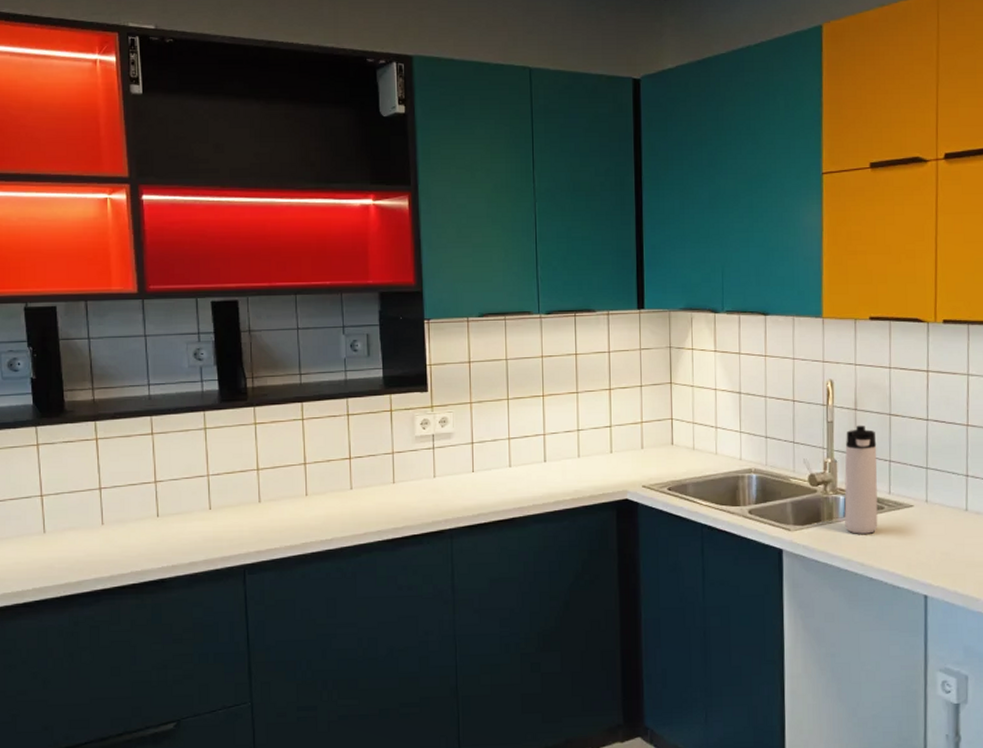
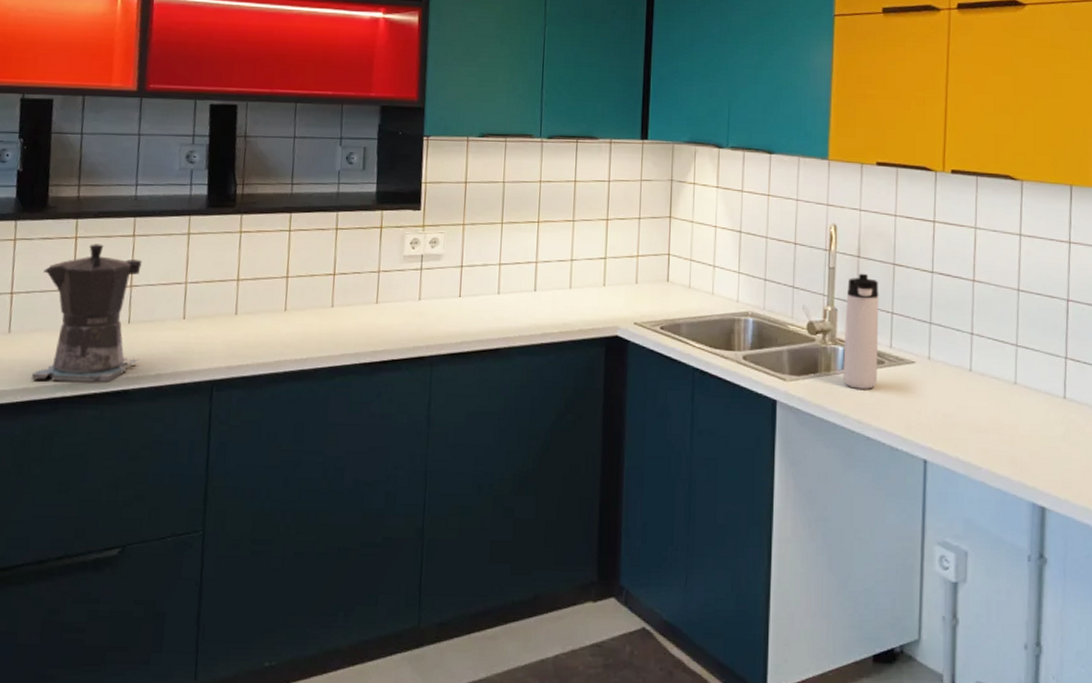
coffee maker: none [69,444,172,575] -> present [31,244,142,382]

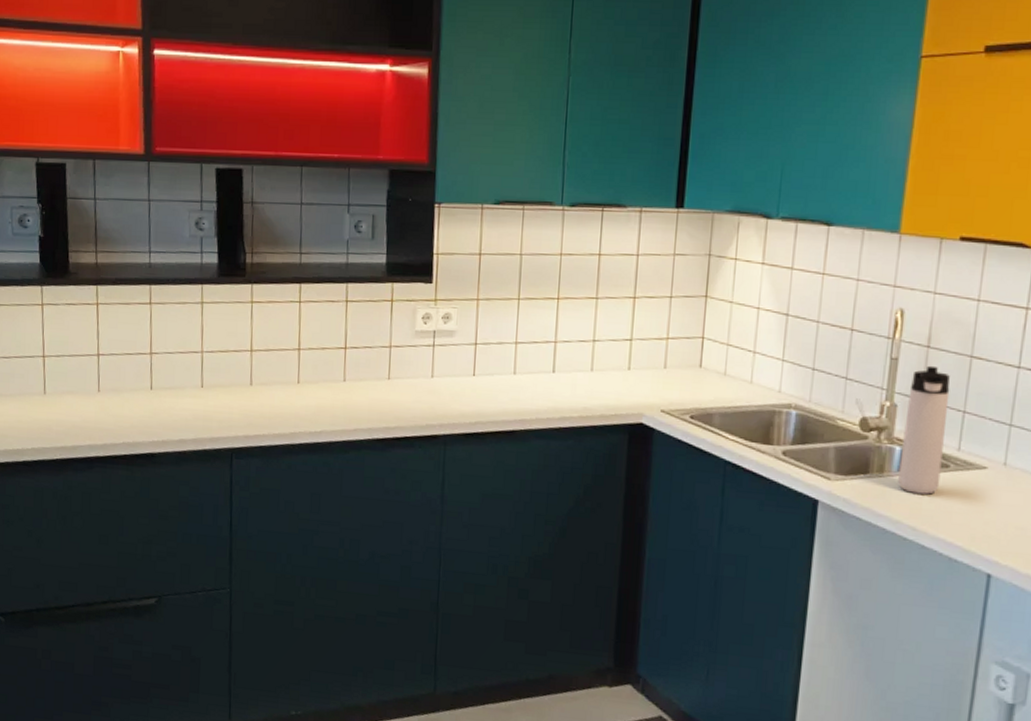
coffee maker: present [31,244,142,382] -> none [67,310,163,445]

